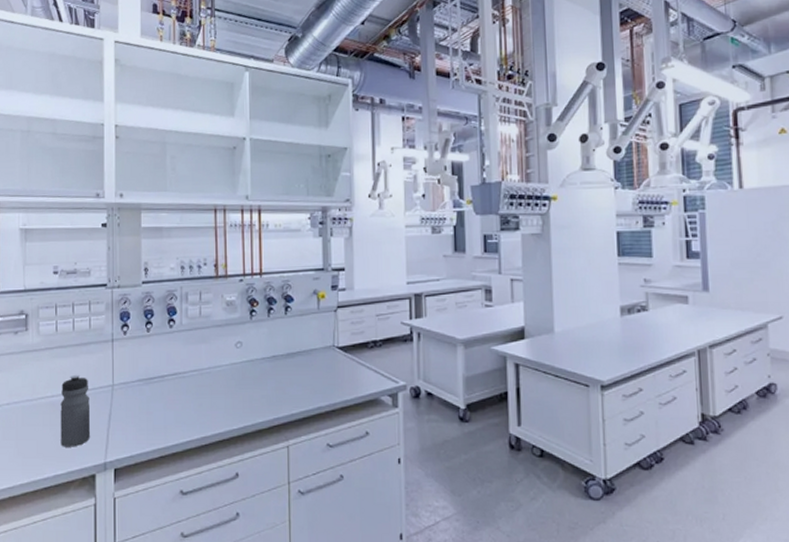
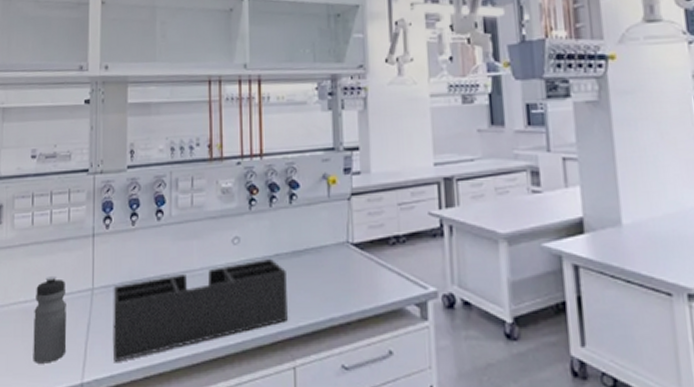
desk organizer: none [131,359,283,445] -> present [112,258,288,362]

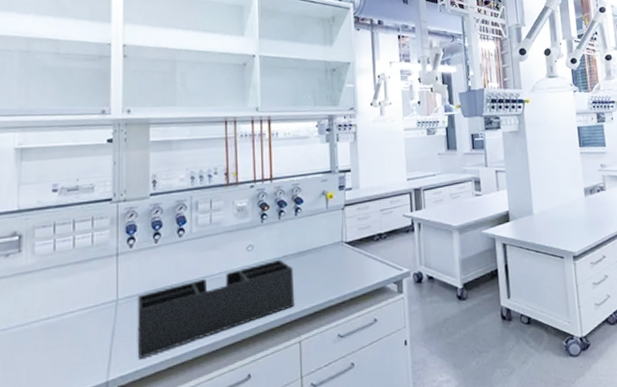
water bottle: present [33,275,67,364] -> none [56,292,92,371]

